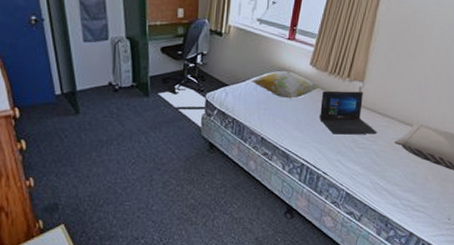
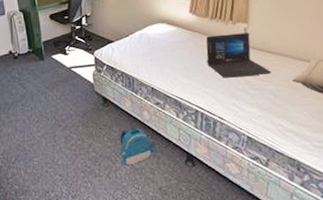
backpack: none [220,175,259,215] -> present [120,126,158,166]
decorative pillow: present [250,70,322,99] -> none [134,21,205,48]

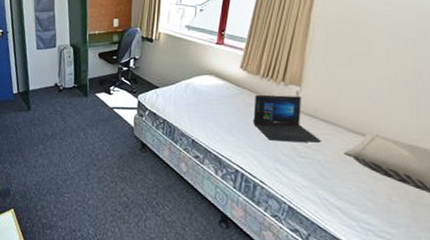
backpack: present [120,126,158,166] -> none [152,177,192,216]

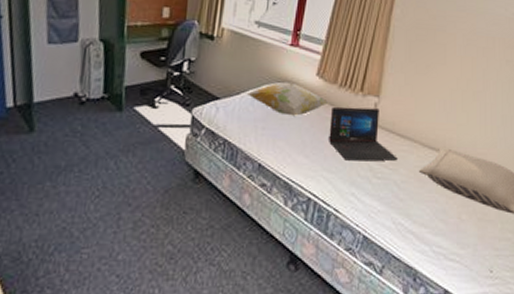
decorative pillow: none [180,73,254,102] -> present [246,81,330,116]

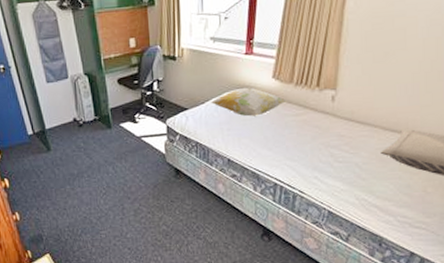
laptop: present [329,106,398,161] -> none [289,100,358,150]

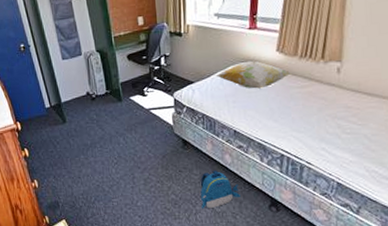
backpack: none [192,199,233,240] -> present [200,170,240,209]

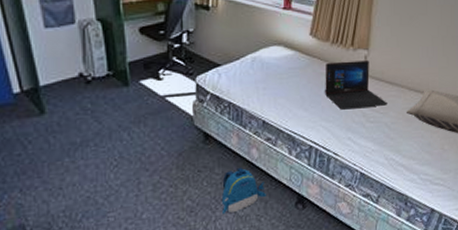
decorative pillow: present [215,60,293,89] -> none [245,43,324,75]
laptop: none [294,72,366,121] -> present [325,60,387,110]

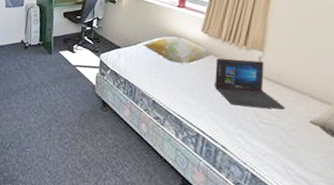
backpack: present [222,167,266,215] -> none [112,137,152,177]
decorative pillow: none [245,43,324,75] -> present [141,35,215,64]

